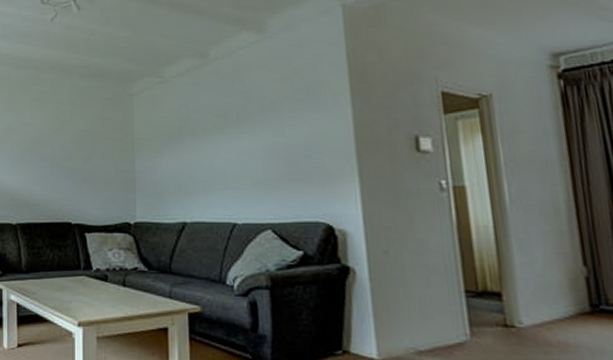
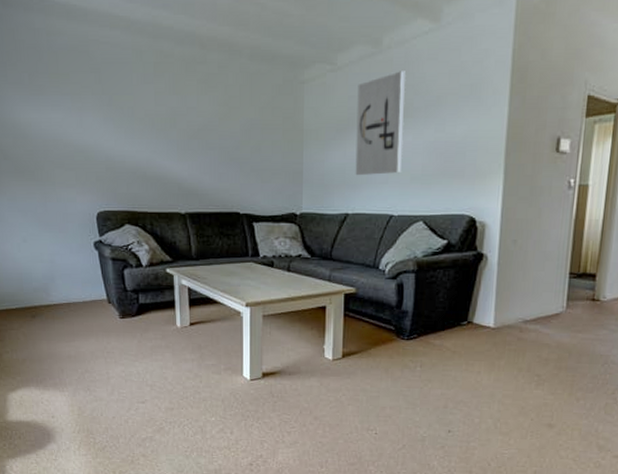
wall art: none [187,79,241,183] -> present [355,71,405,176]

